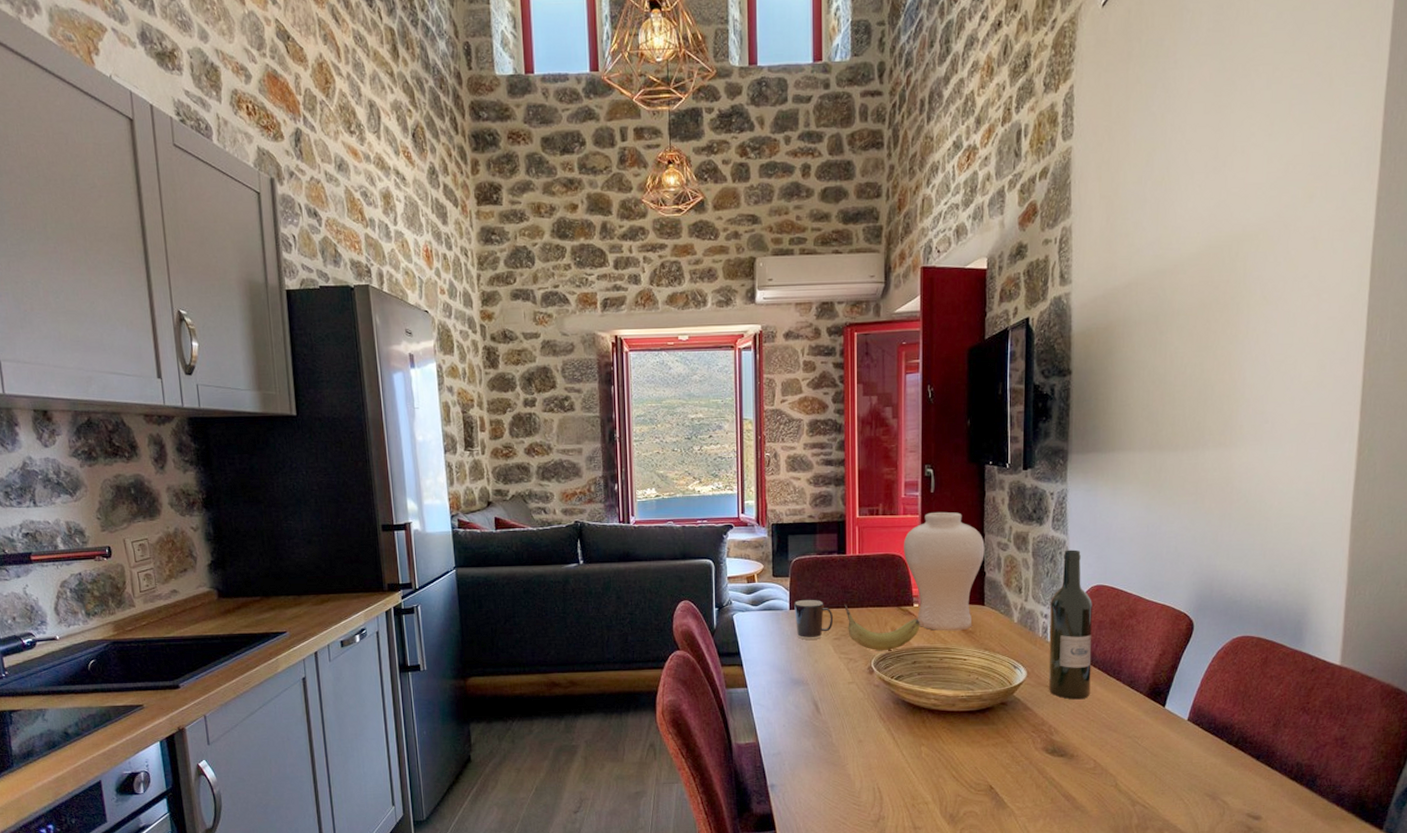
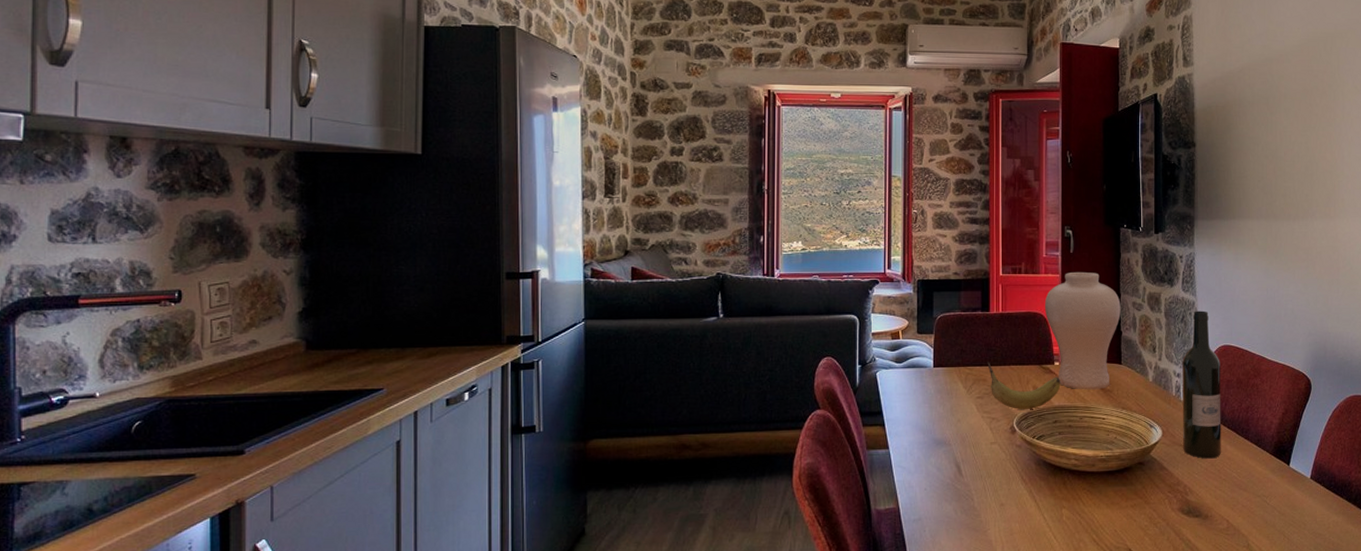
mug: present [794,599,834,640] -> none [938,356,977,398]

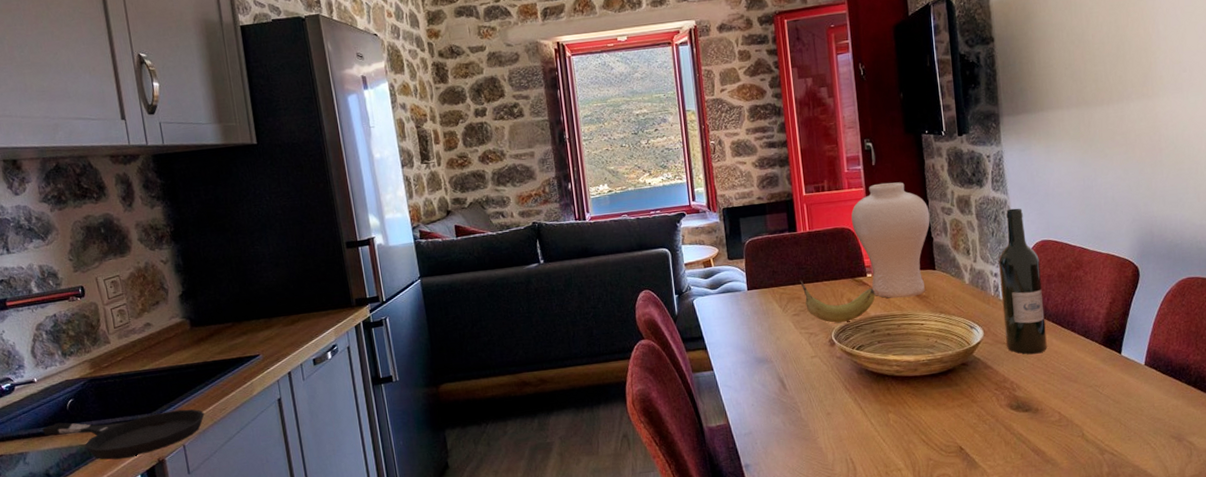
frying pan: none [93,444,304,498] -> present [41,409,205,460]

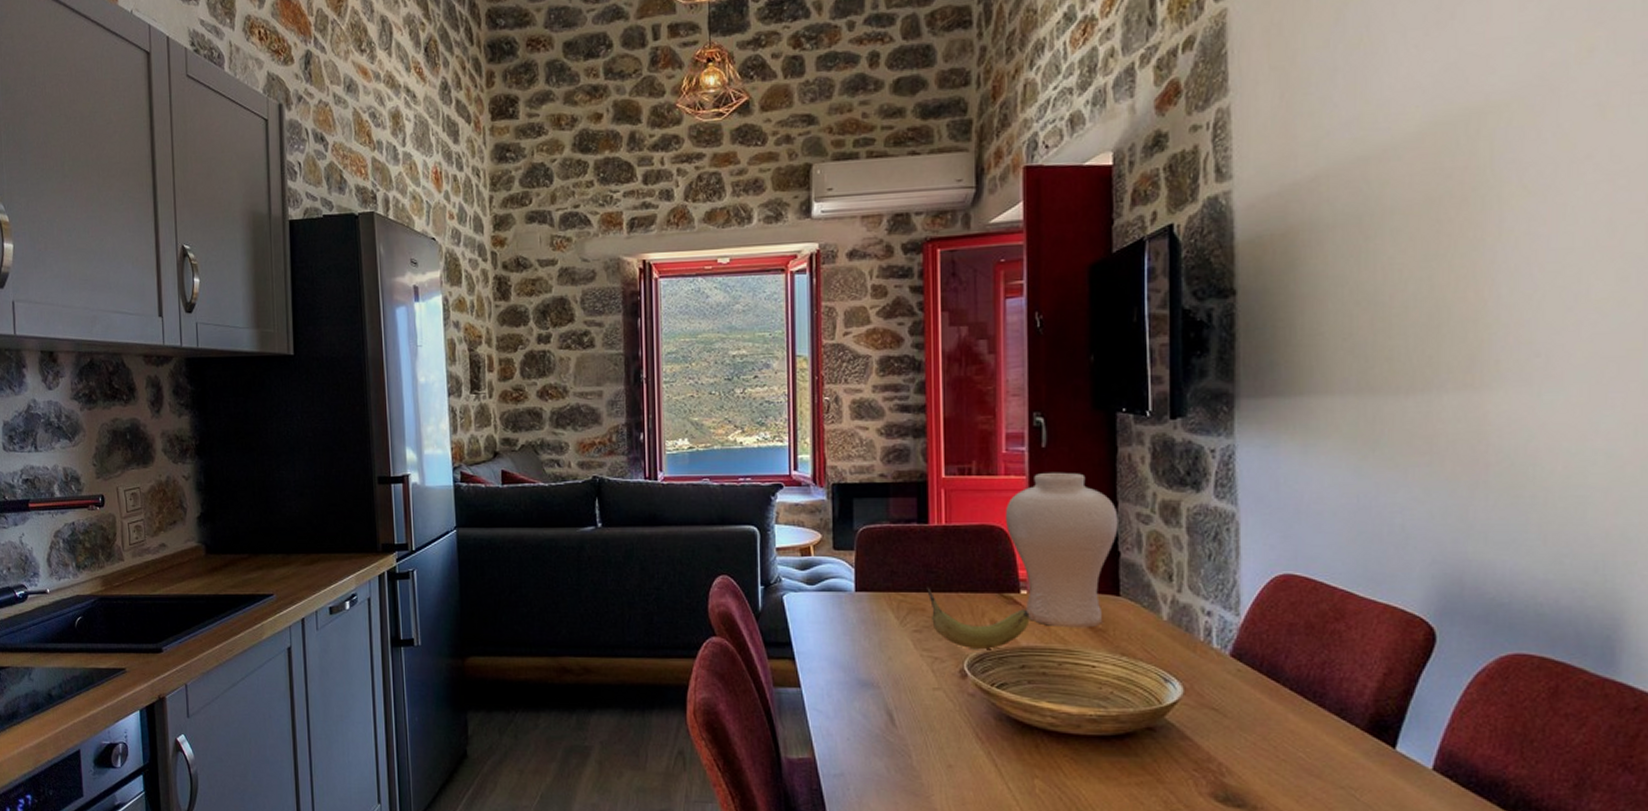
frying pan: present [41,409,205,460] -> none [49,640,210,690]
wine bottle: present [998,208,1047,355] -> none [1215,525,1279,730]

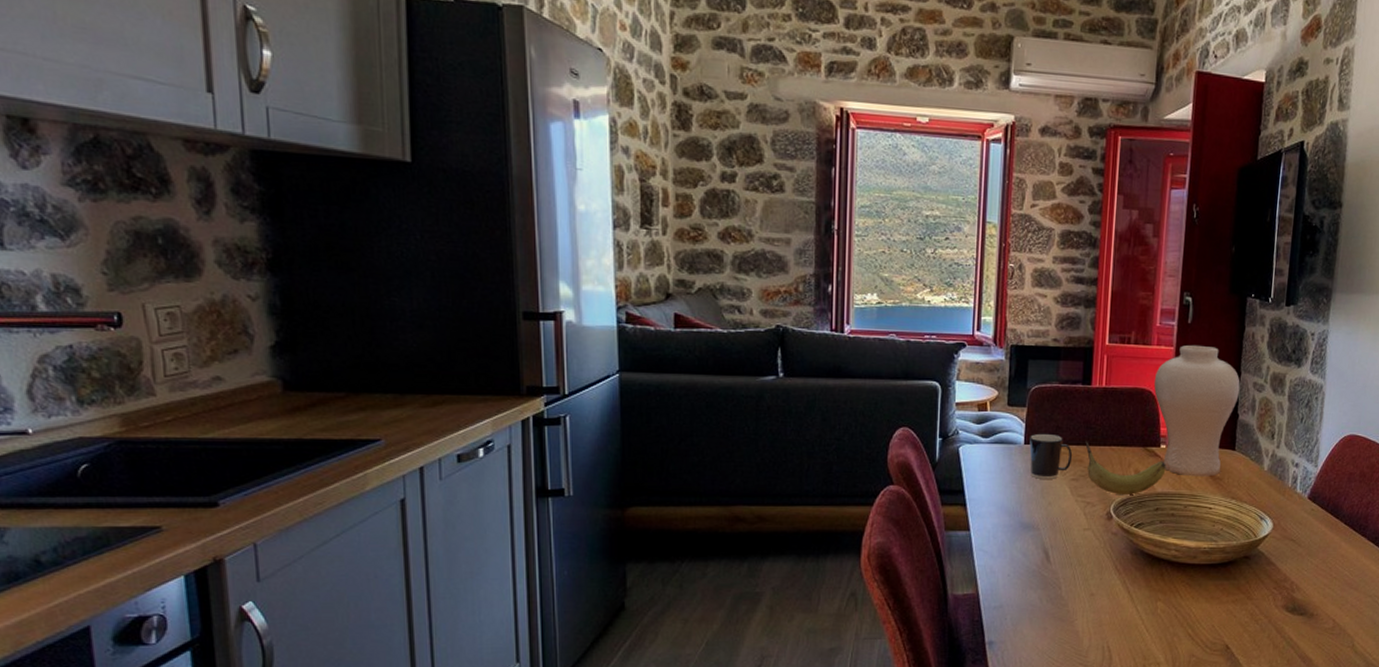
mug: none [861,579,913,631] -> present [1029,433,1073,479]

